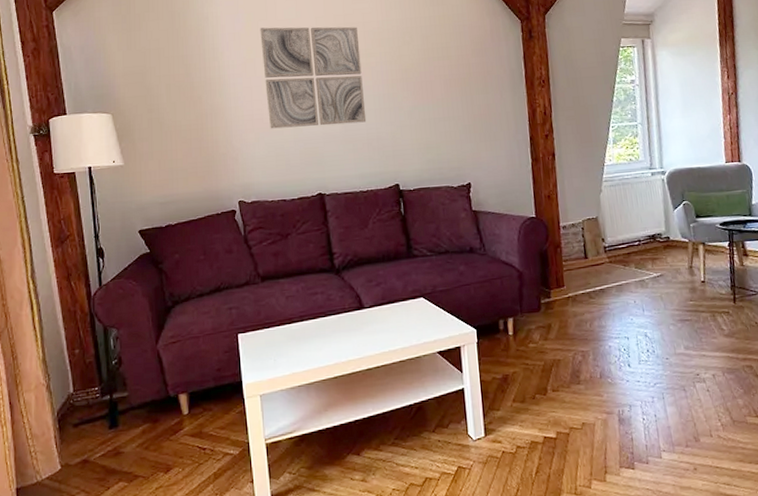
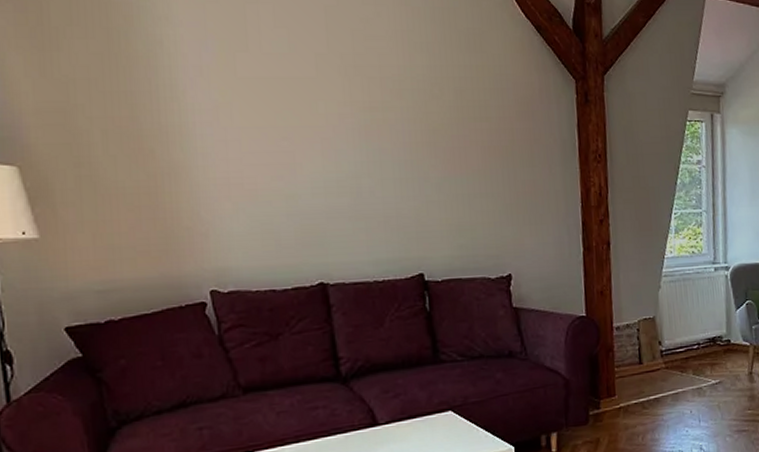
wall art: present [260,26,367,129] -> none [238,62,383,198]

